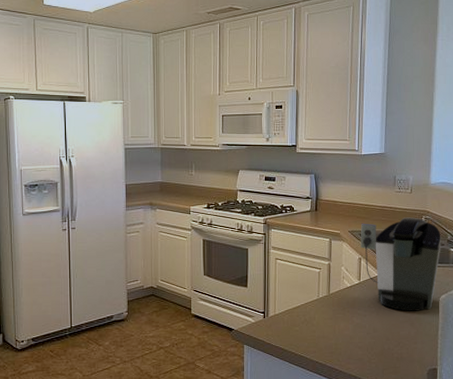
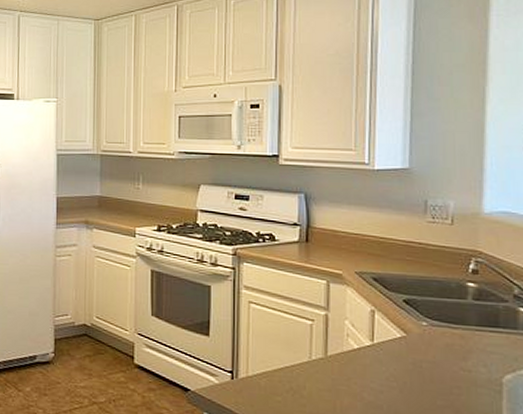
coffee maker: present [360,217,441,311] -> none [373,258,504,395]

